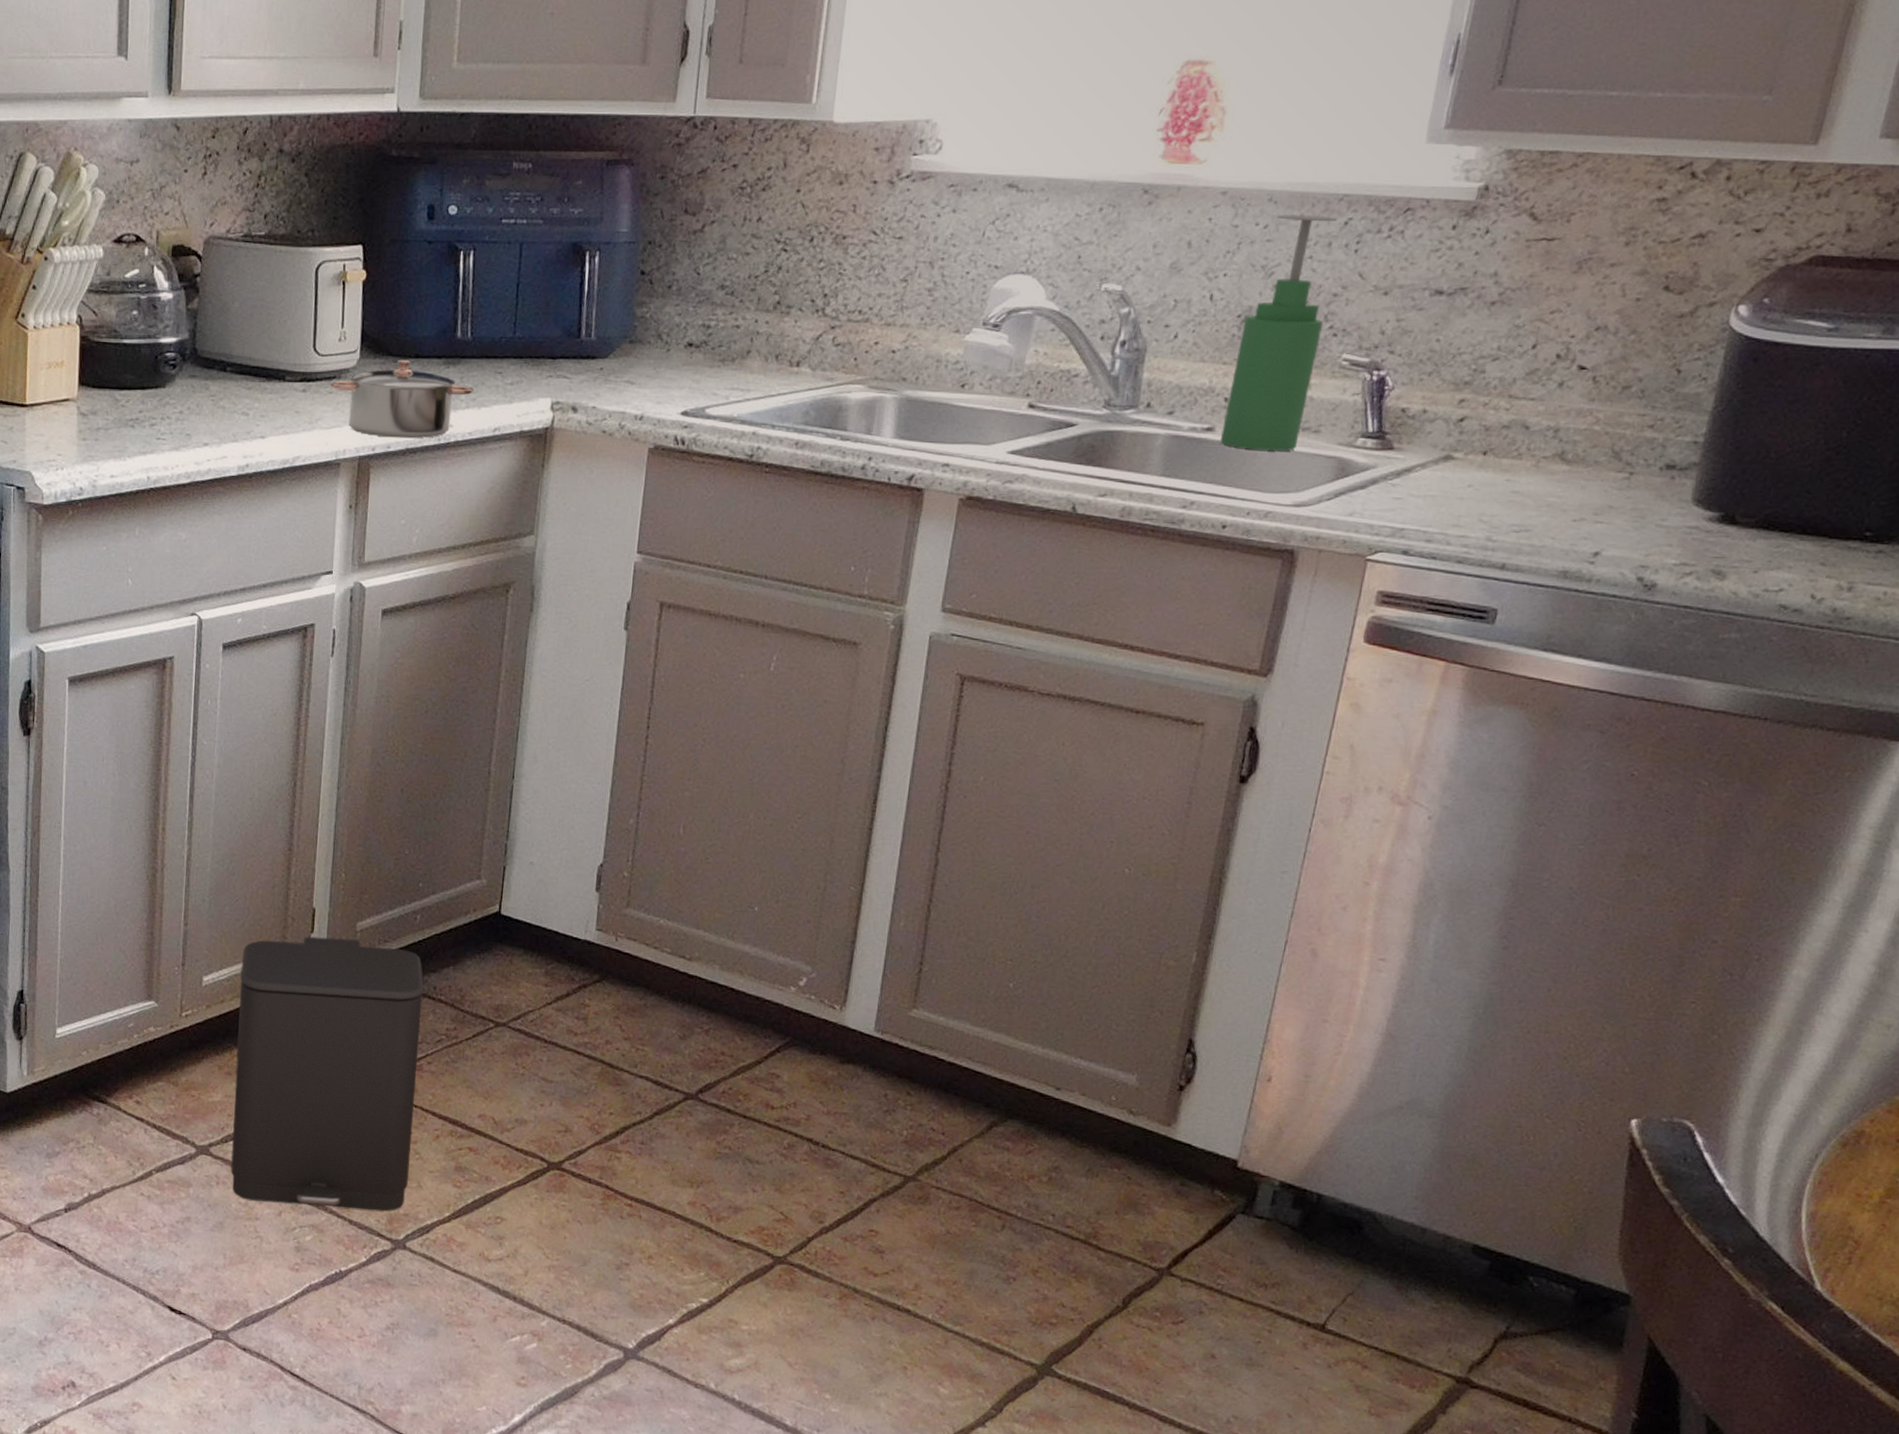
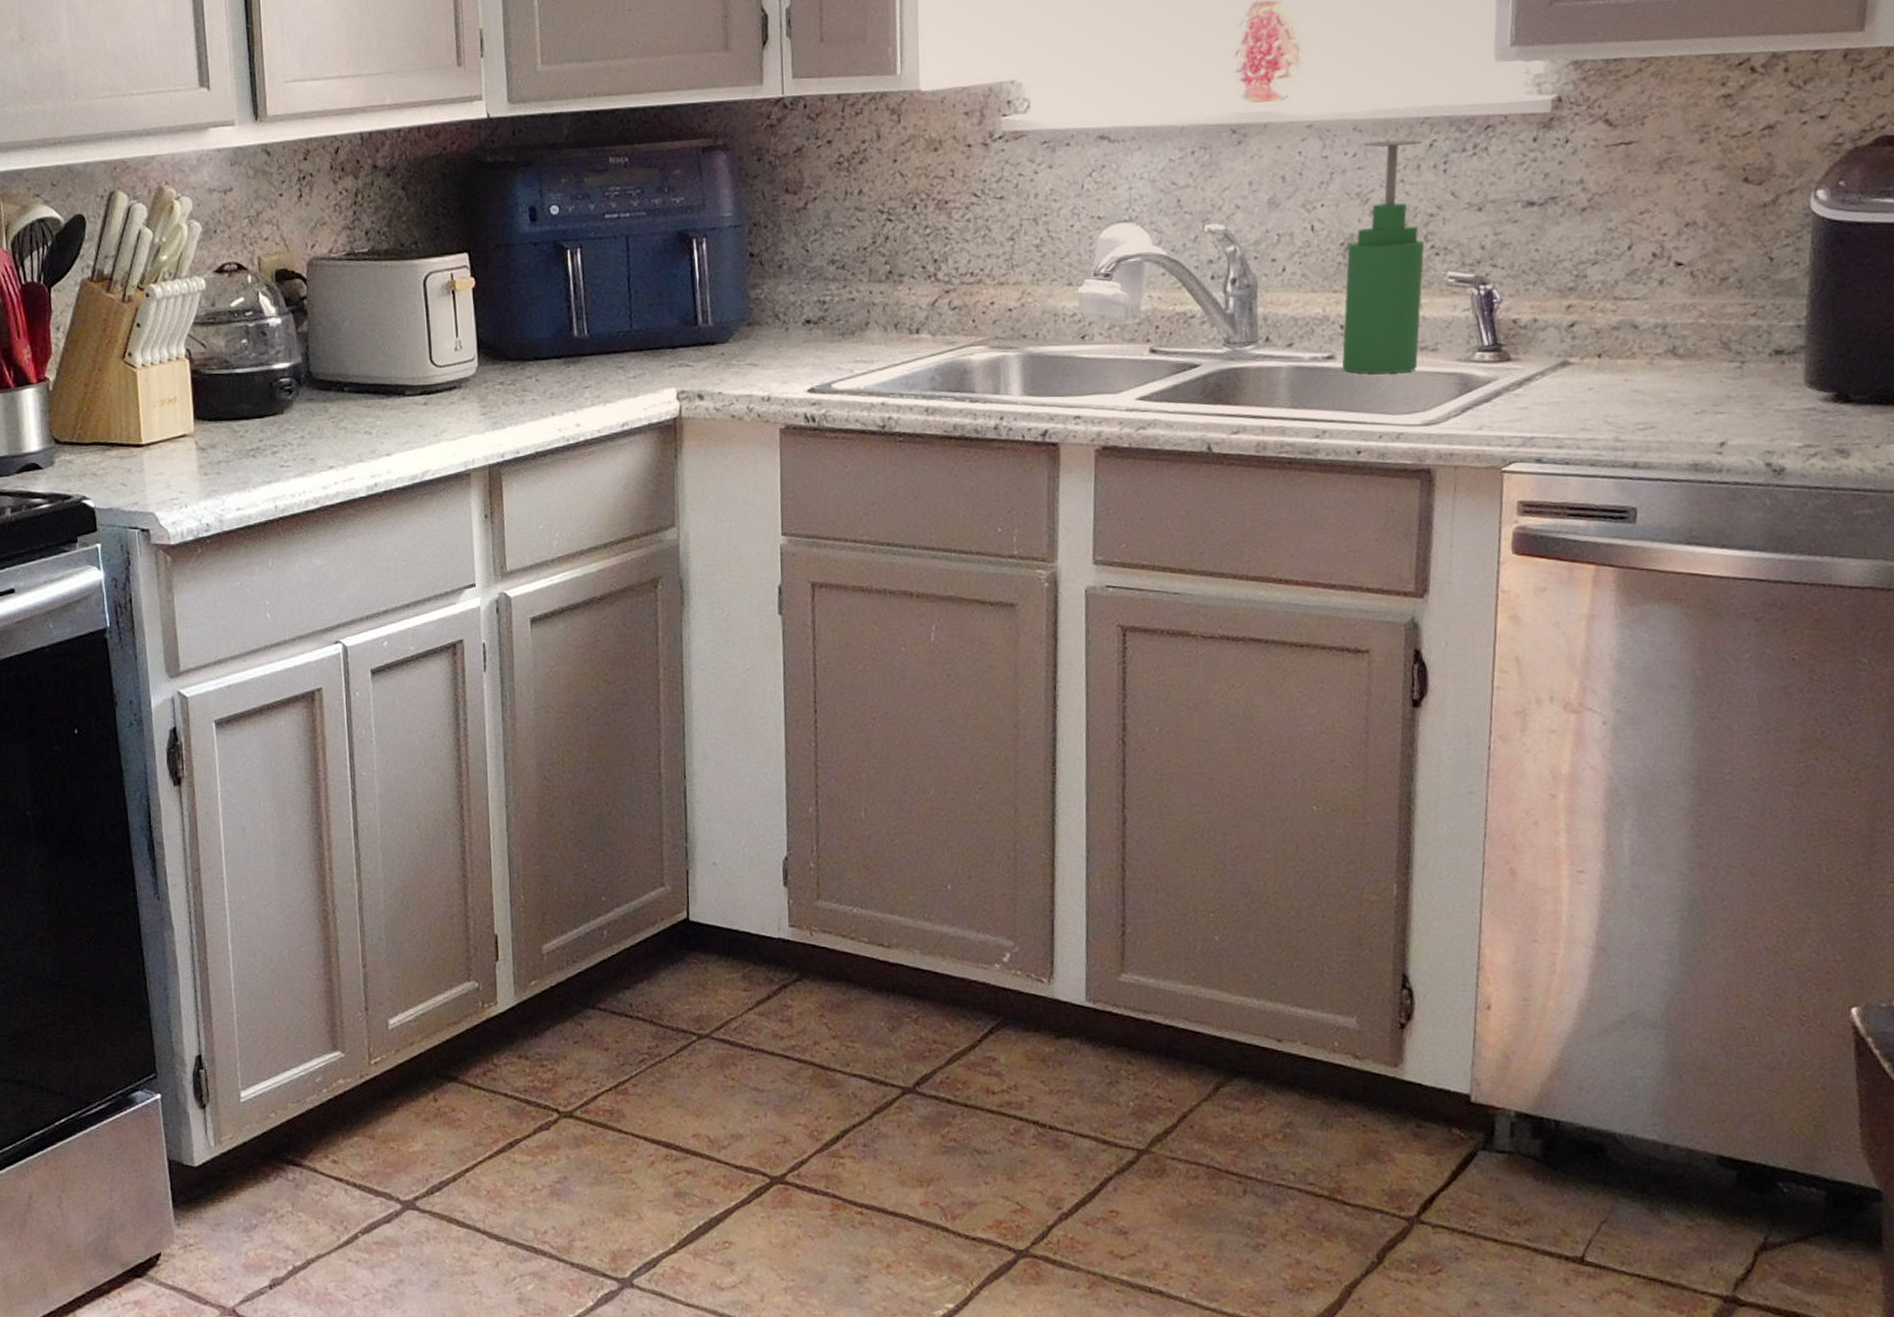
pedal bin: present [231,936,424,1211] -> none [427,963,628,1253]
cooking pot: present [331,359,475,439] -> none [452,363,598,443]

